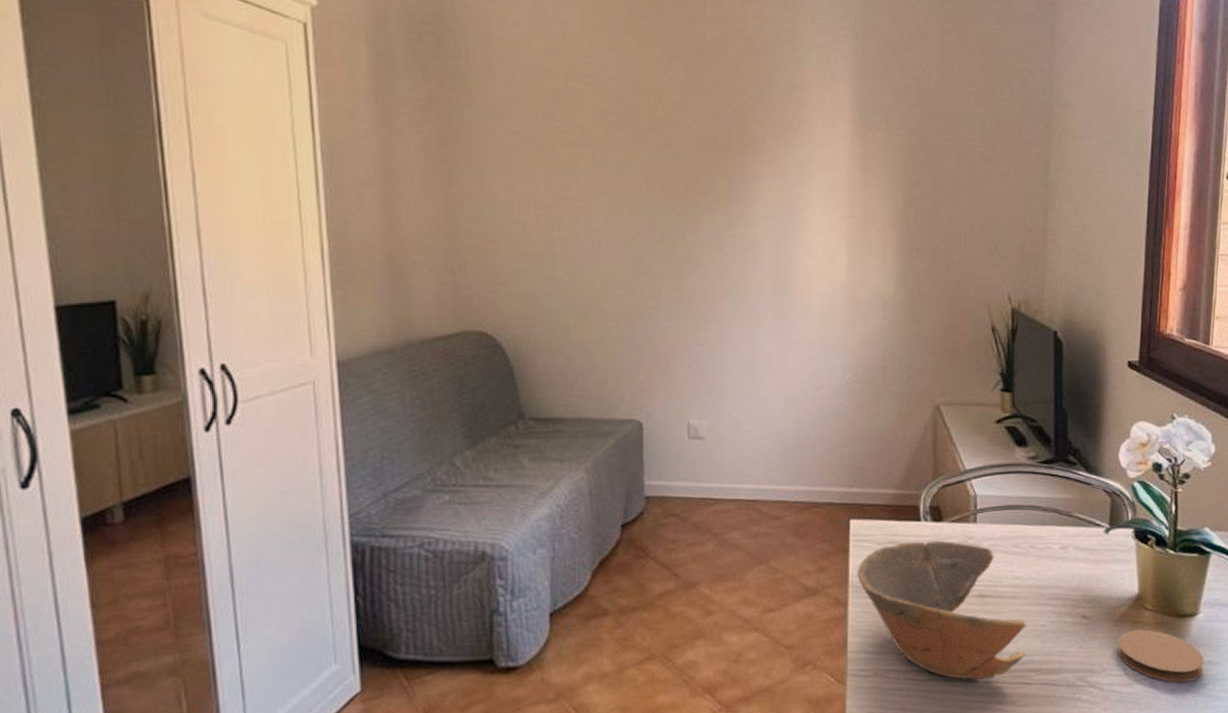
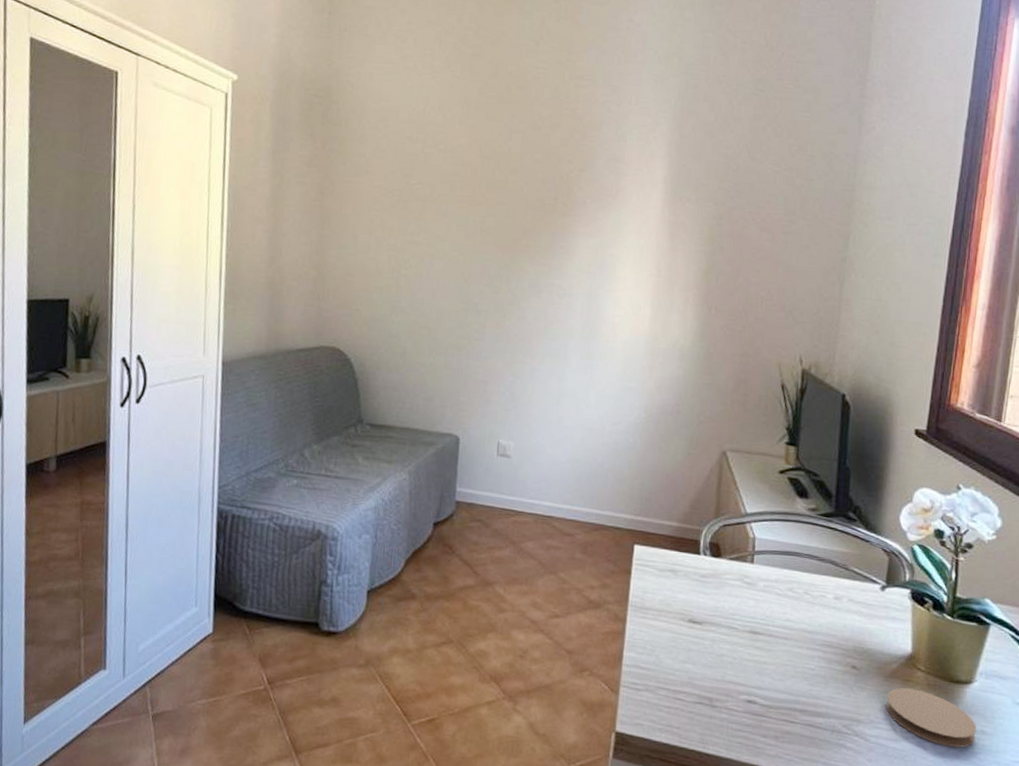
bowl: present [857,540,1026,680] -> none [637,572,795,712]

